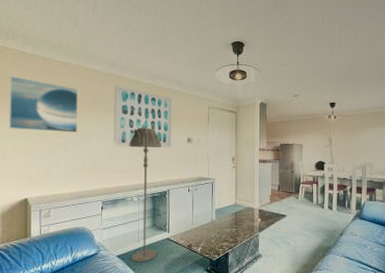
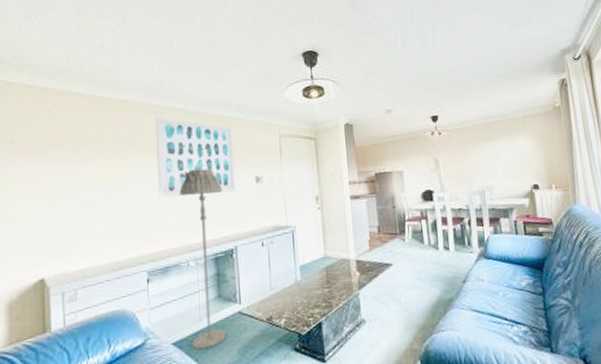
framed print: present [8,76,78,133] -> none [14,118,110,187]

